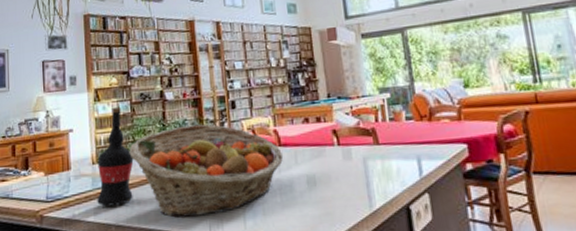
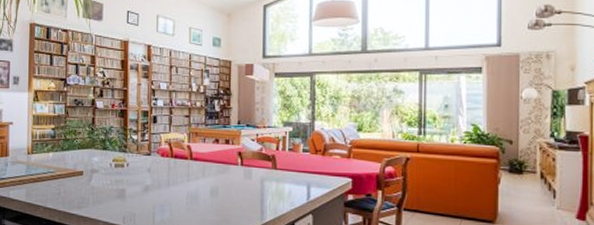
wine bottle: present [97,106,134,207] -> none [29,108,64,191]
fruit basket: present [129,124,284,218] -> none [60,132,193,209]

